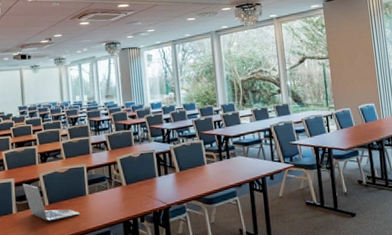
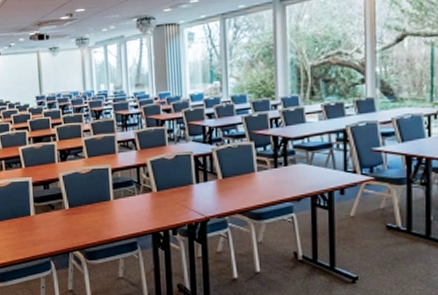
laptop: present [22,183,80,222] -> none [41,183,103,227]

